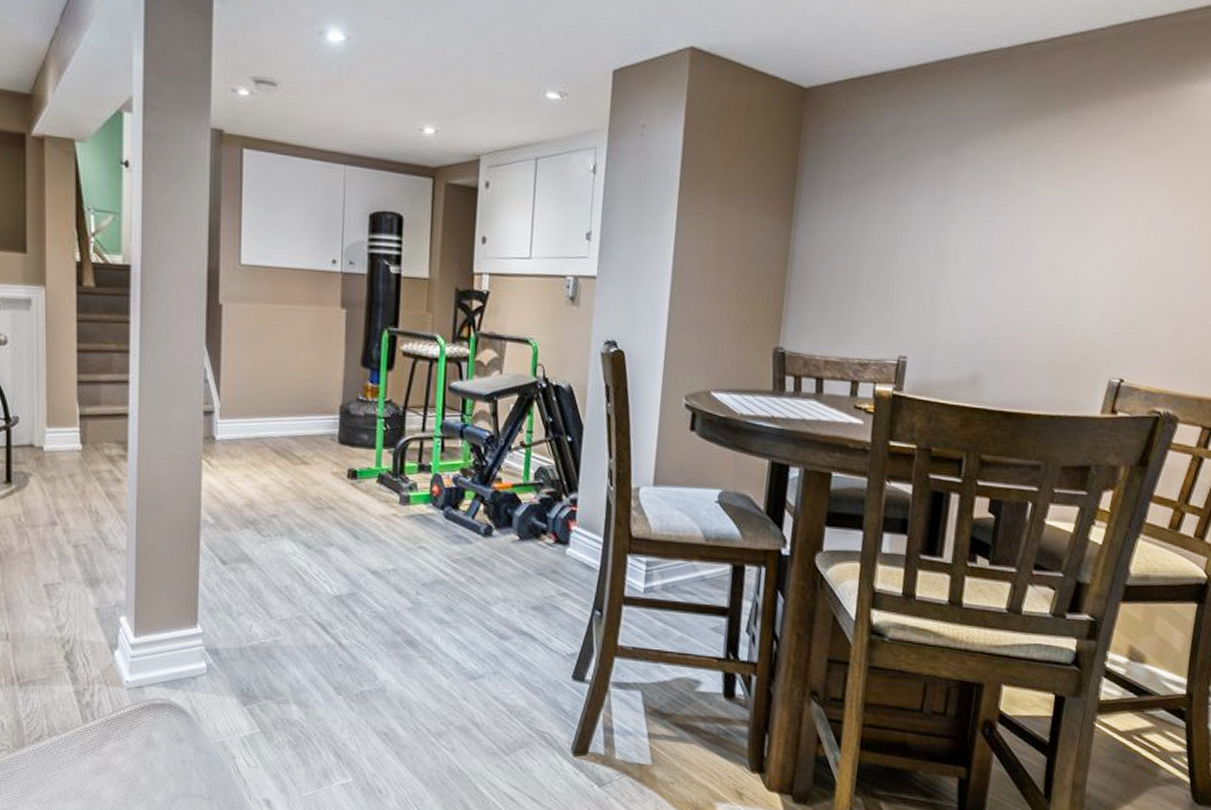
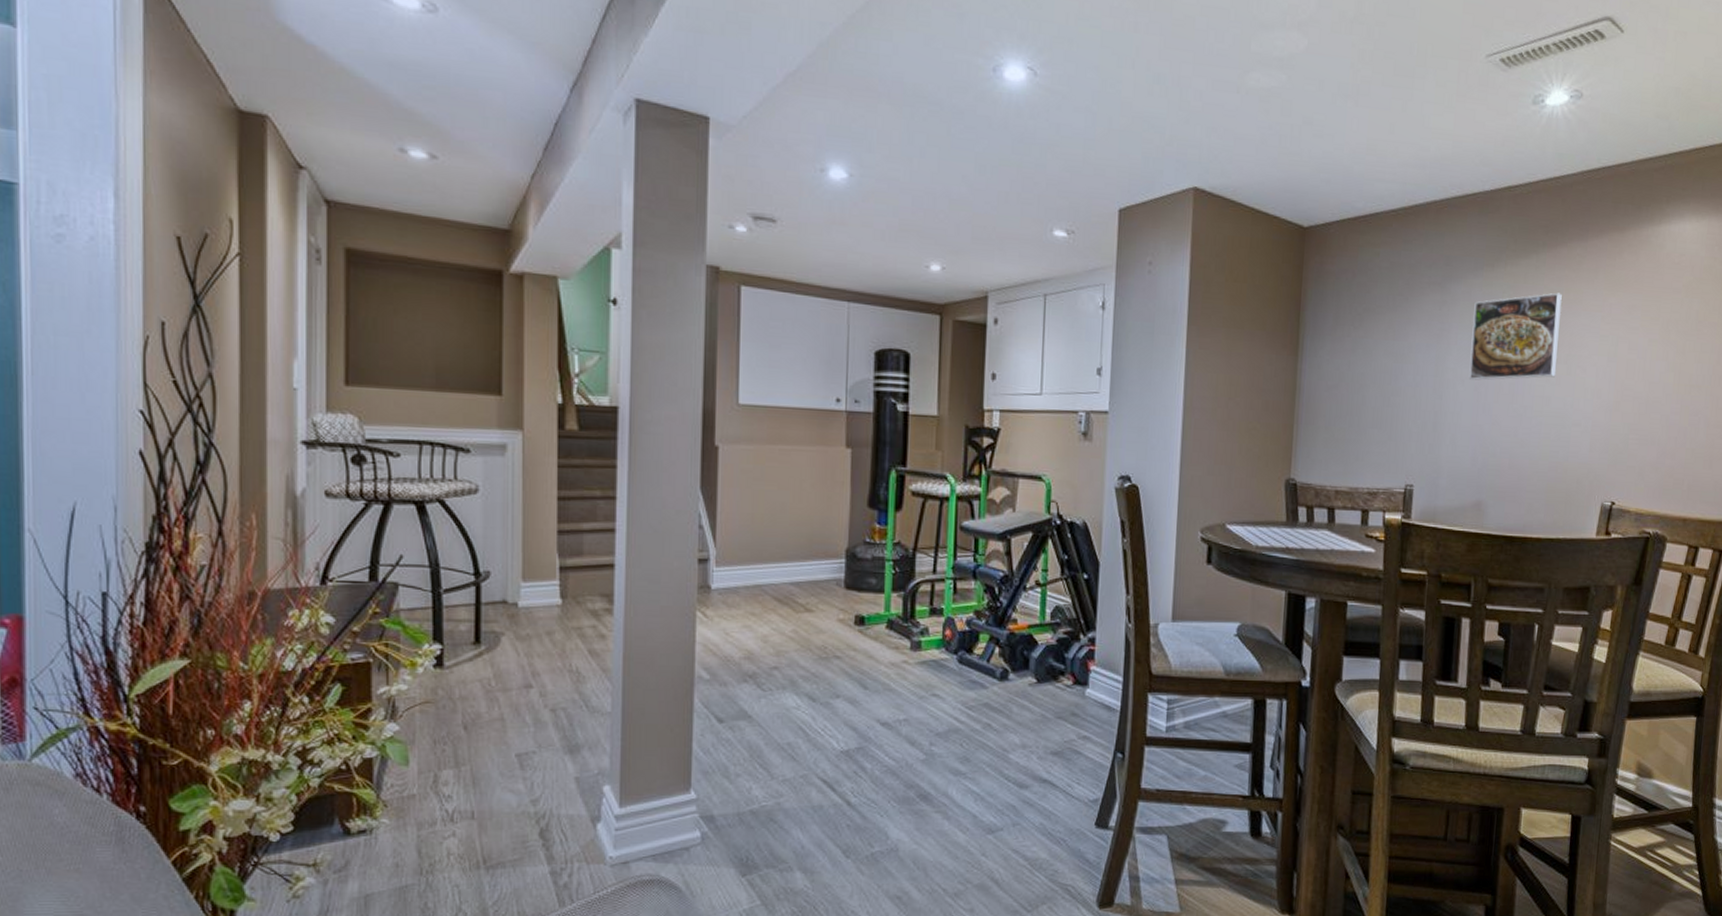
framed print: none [972,157,1080,250] -> present [1469,292,1562,381]

